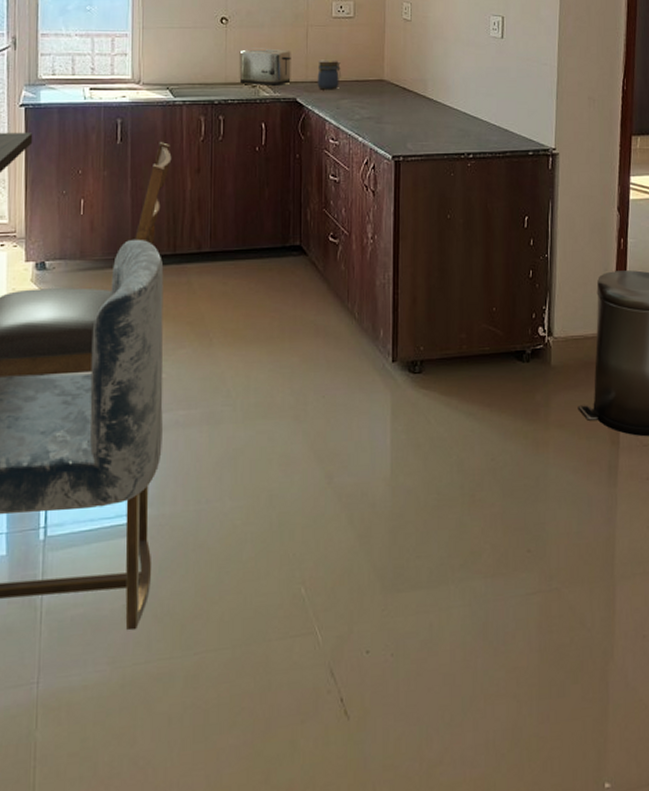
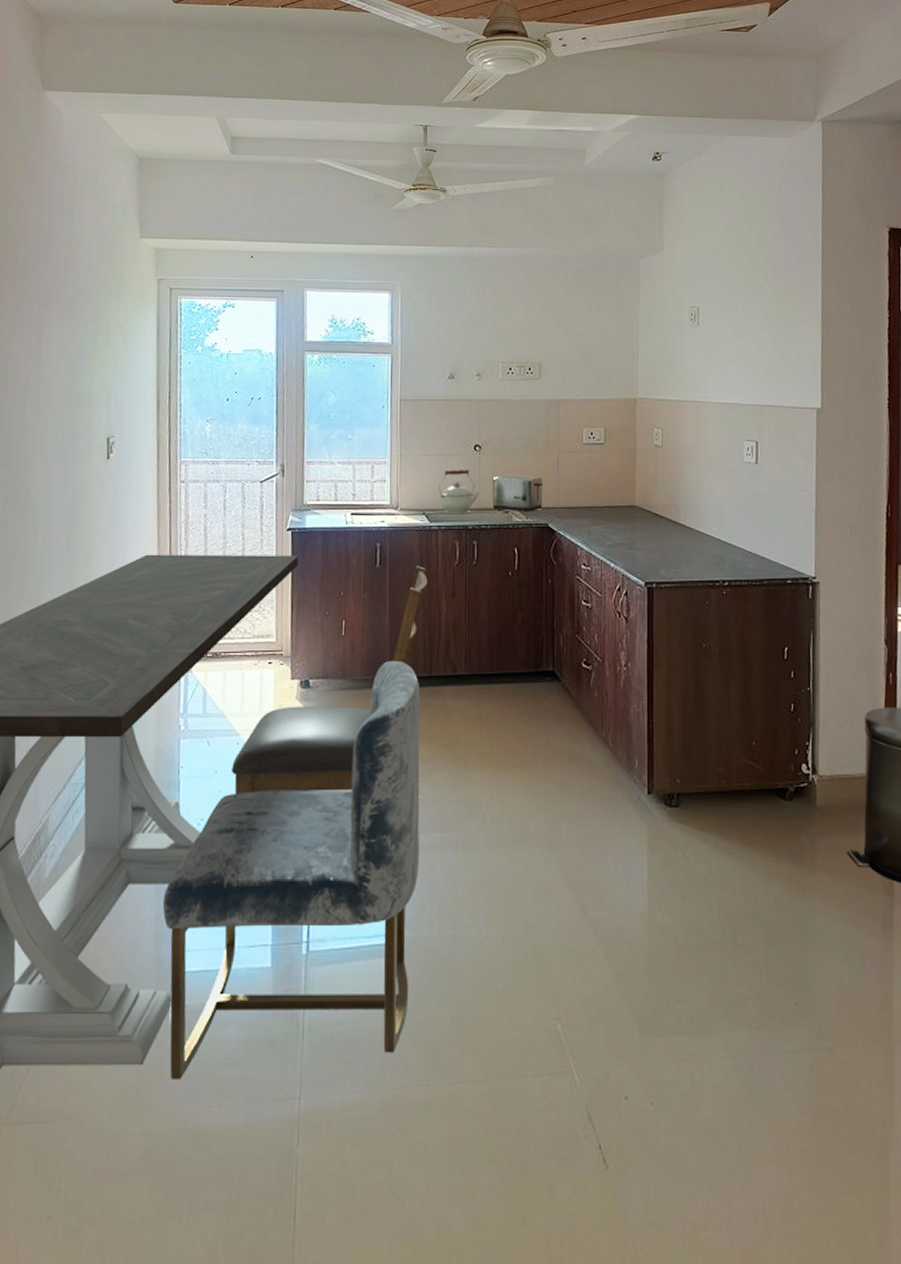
kettle: none [182,43,226,89] -> present [438,469,480,515]
jar: present [317,58,342,90] -> none [569,484,593,516]

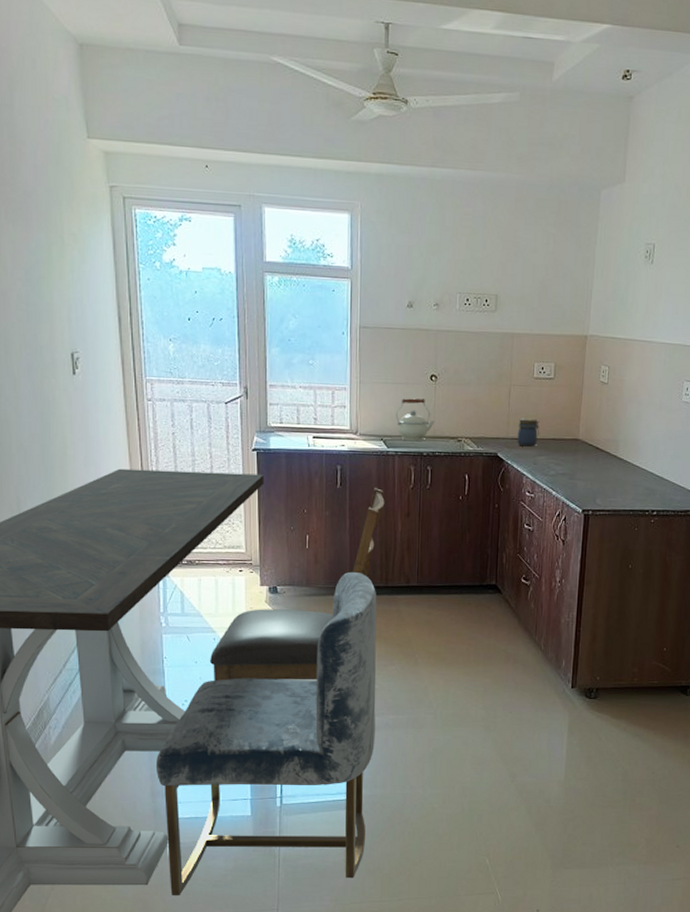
toaster: present [492,474,543,513] -> none [446,404,494,442]
jar: none [569,484,593,516] -> present [517,417,540,447]

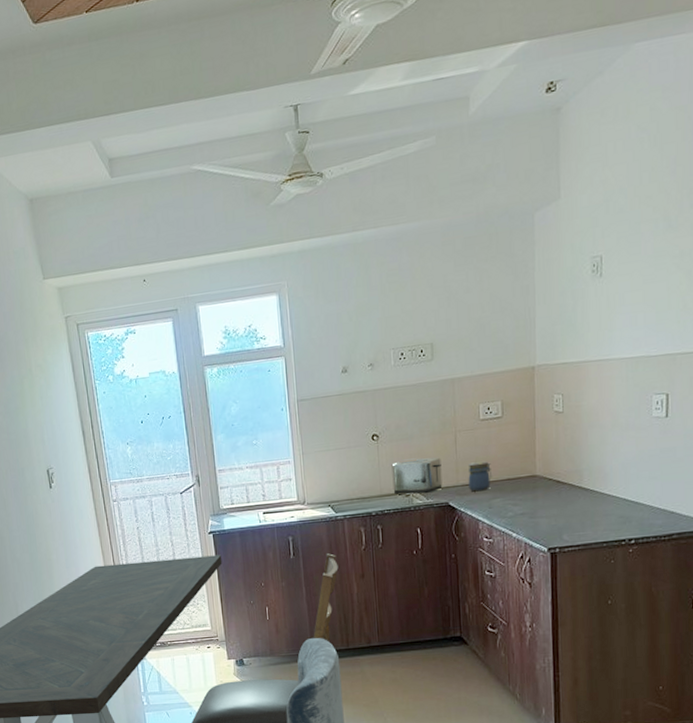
kettle: present [395,398,435,442] -> none [340,459,381,504]
toaster: none [446,404,494,442] -> present [391,457,443,495]

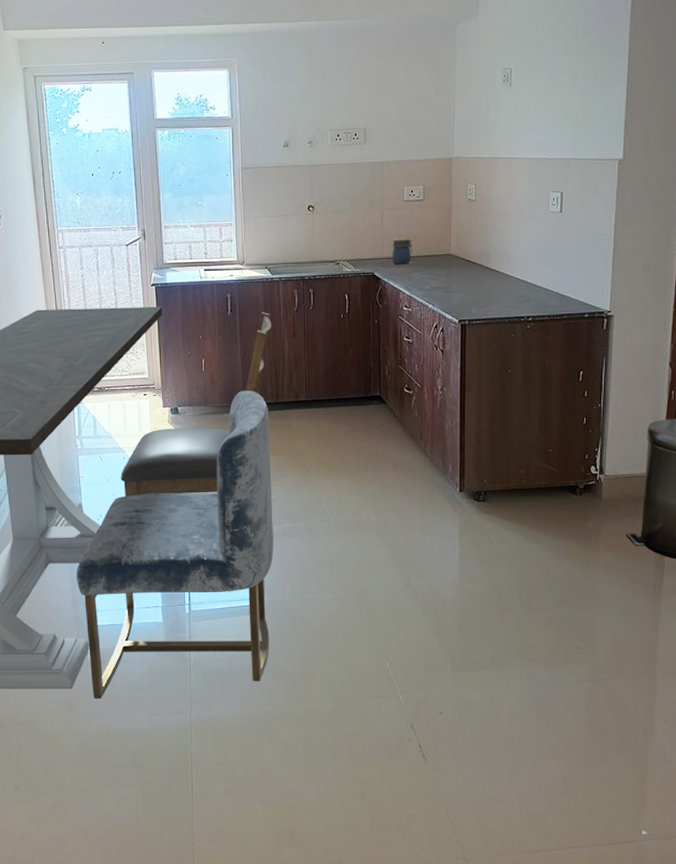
toaster: present [391,457,443,495] -> none [325,230,369,264]

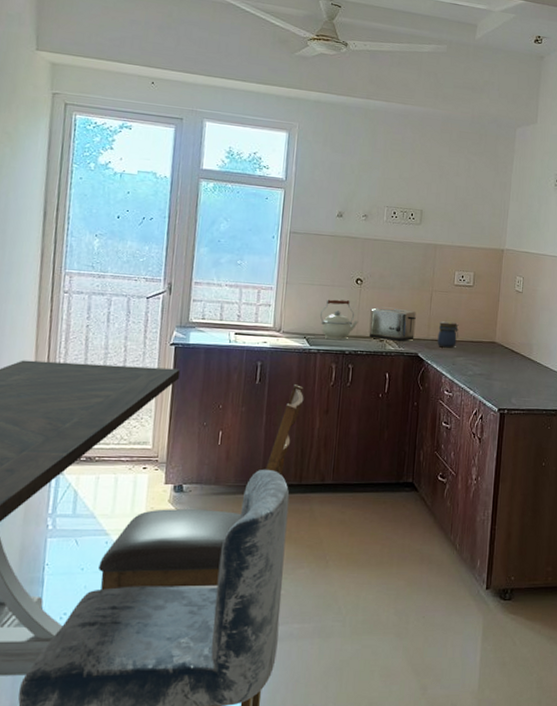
kettle: none [277,228,314,268] -> present [319,299,358,340]
toaster: none [325,230,369,264] -> present [368,307,416,342]

